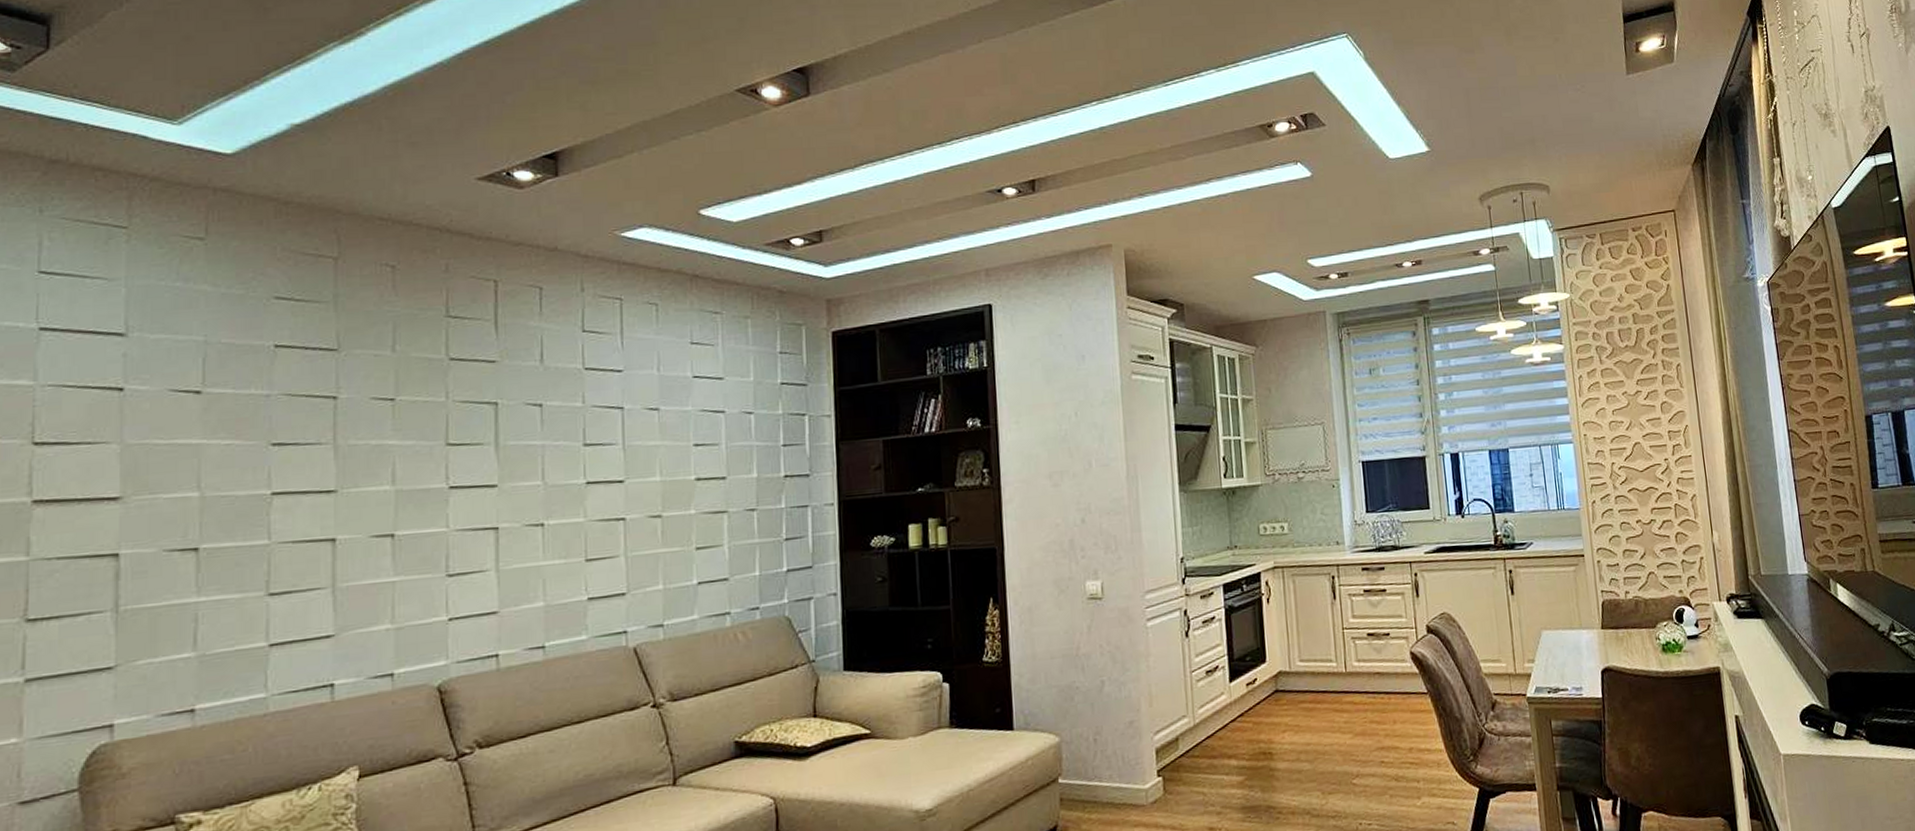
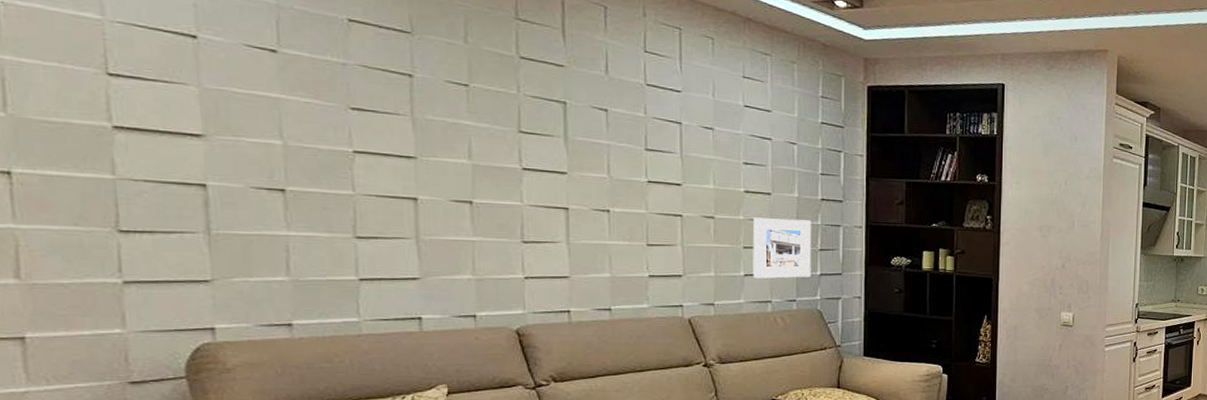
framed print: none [706,504,776,586] -> present [752,218,812,279]

